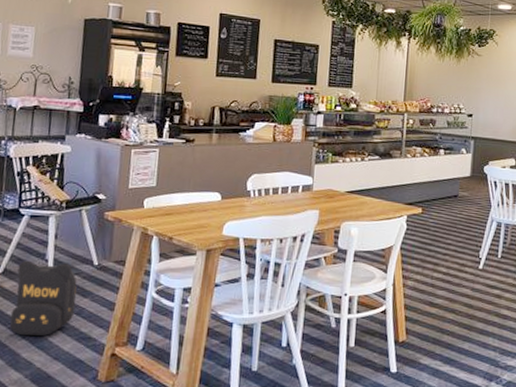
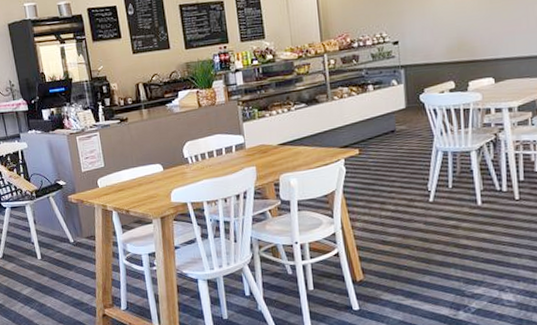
backpack: present [9,260,77,337] -> none [12,243,66,306]

